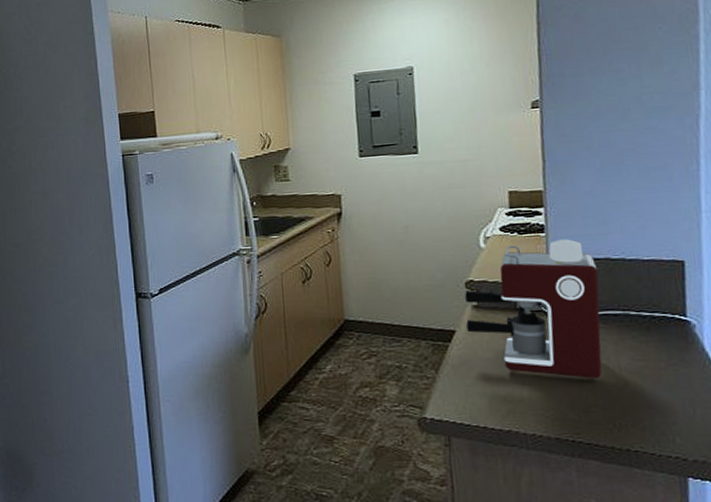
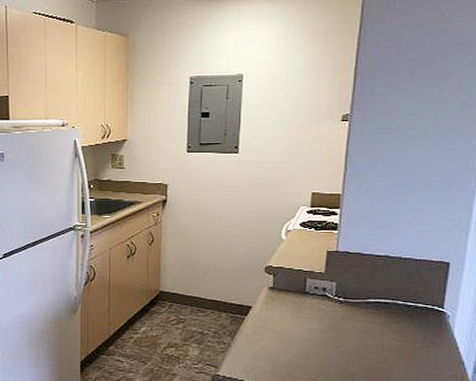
coffee maker: present [464,239,602,379] -> none [260,237,377,353]

